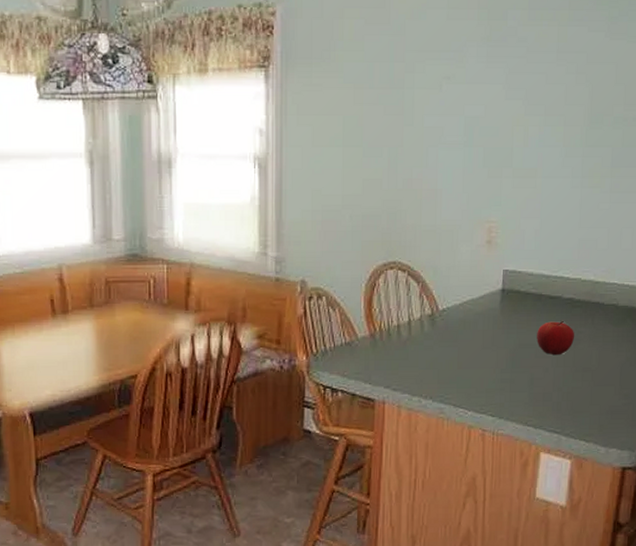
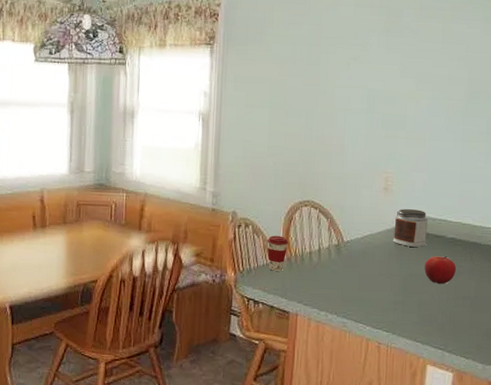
coffee cup: none [344,307,371,351] -> present [266,235,288,271]
jar: none [498,266,542,312] -> present [393,209,429,247]

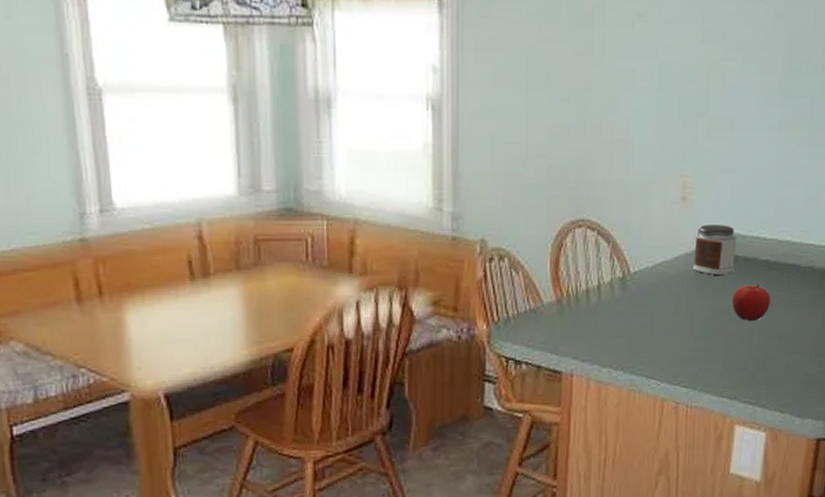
coffee cup: present [266,235,288,271] -> none [528,270,558,319]

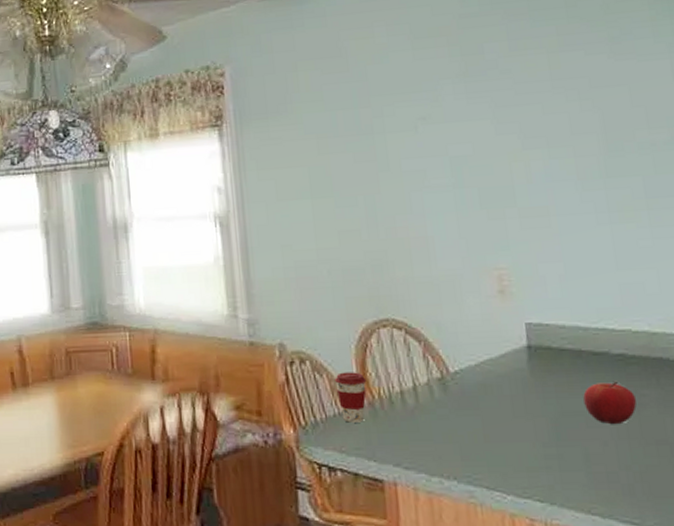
coffee cup: none [528,270,558,319] -> present [334,372,367,423]
jar: present [692,225,738,275] -> none [522,317,581,372]

